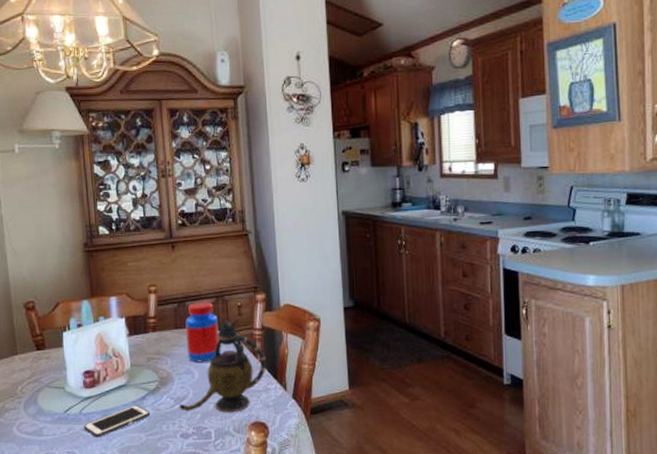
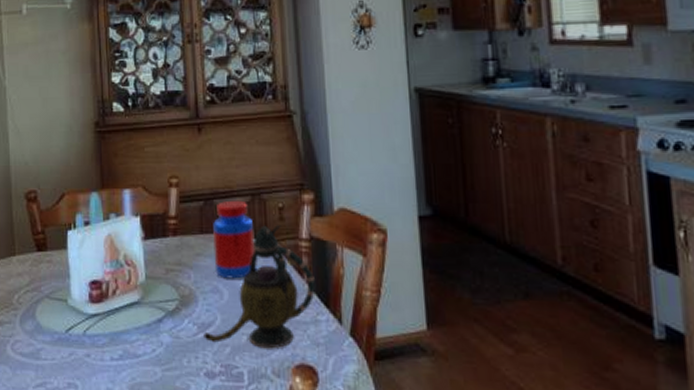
cell phone: present [84,405,150,438] -> none [88,329,168,368]

